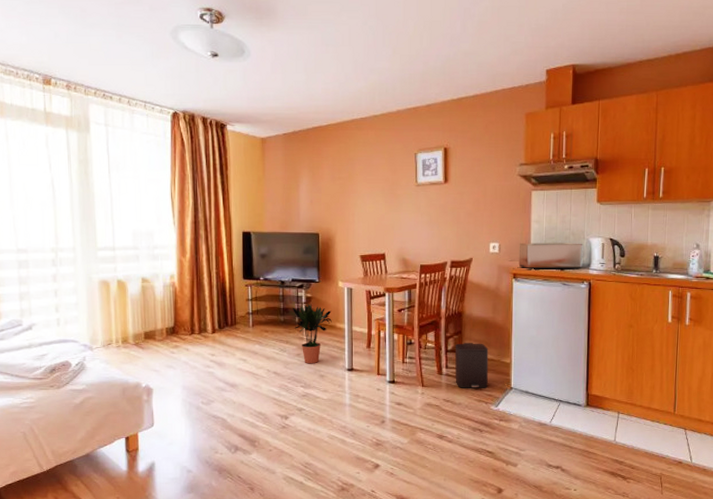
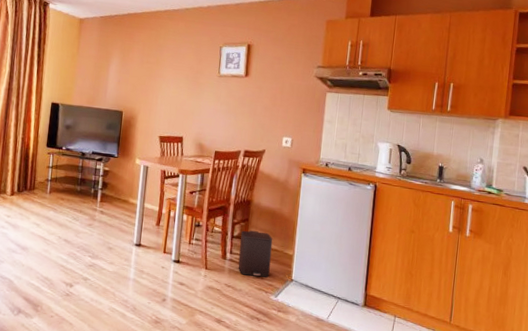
potted plant: present [293,304,332,364] -> none [89,177,127,236]
toaster: present [518,242,583,270] -> none [308,140,372,171]

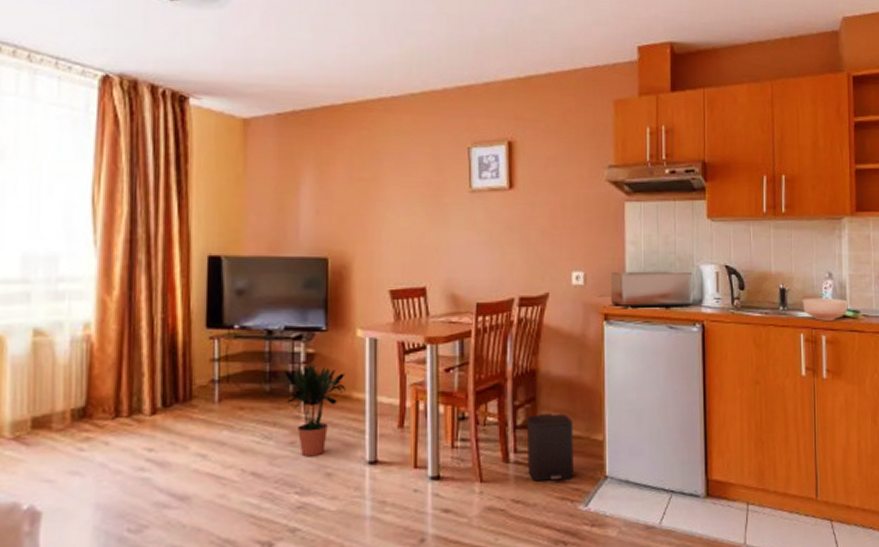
potted plant: none [89,177,127,236] -> present [285,364,346,457]
toaster: none [308,140,372,171] -> present [610,271,693,308]
bowl: none [455,175,495,195] -> present [802,298,849,321]

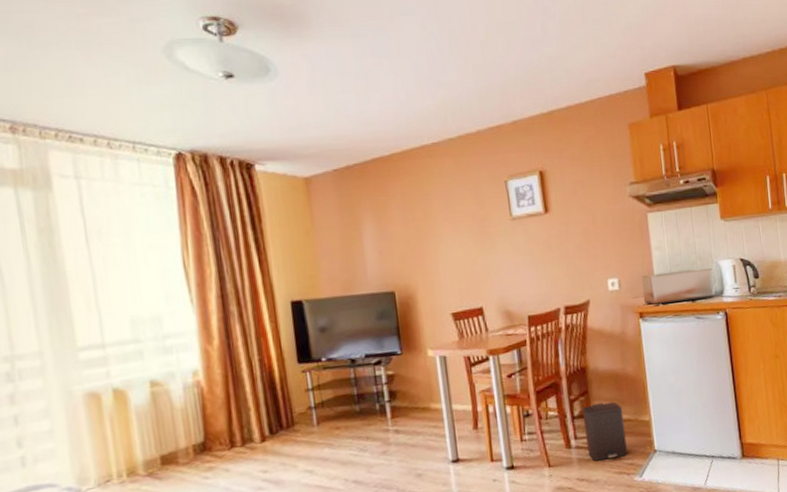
potted plant: present [285,364,346,457] -> none [370,383,424,463]

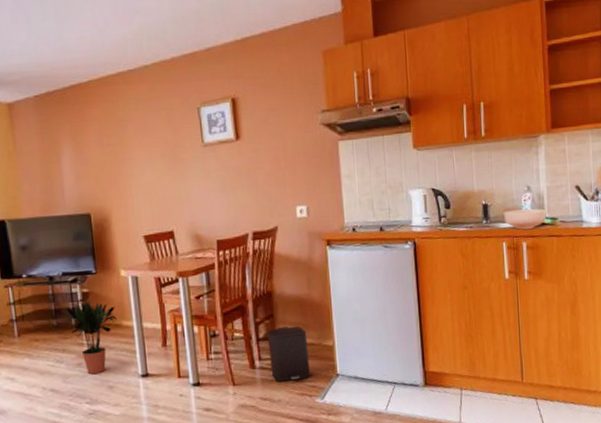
potted plant: none [370,383,424,463] -> present [67,301,117,375]
toaster: present [641,267,715,306] -> none [329,197,404,234]

